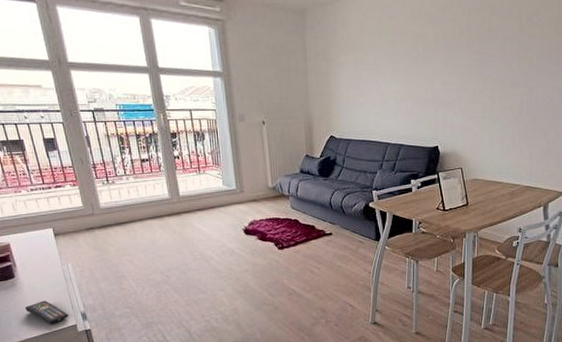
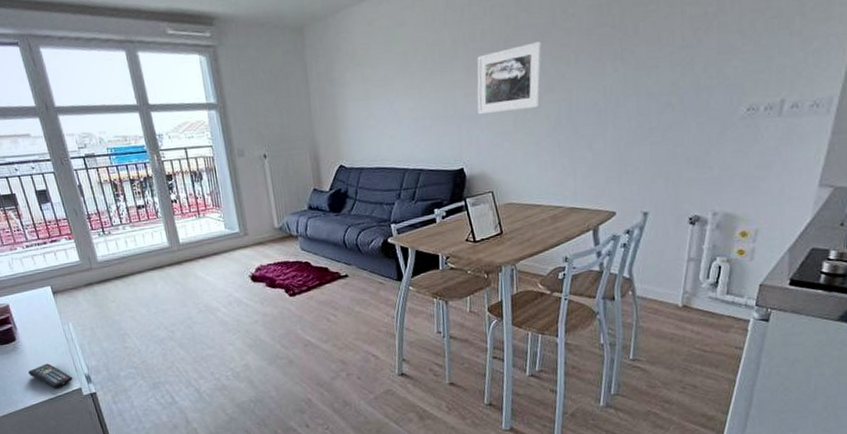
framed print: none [453,43,510,101] -> present [477,41,543,115]

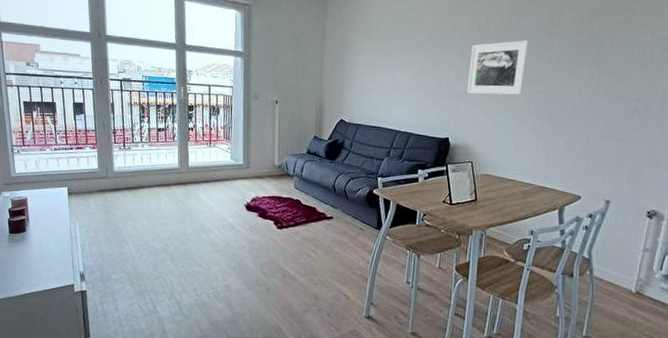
remote control: present [28,363,73,389] -> none [30,257,69,282]

